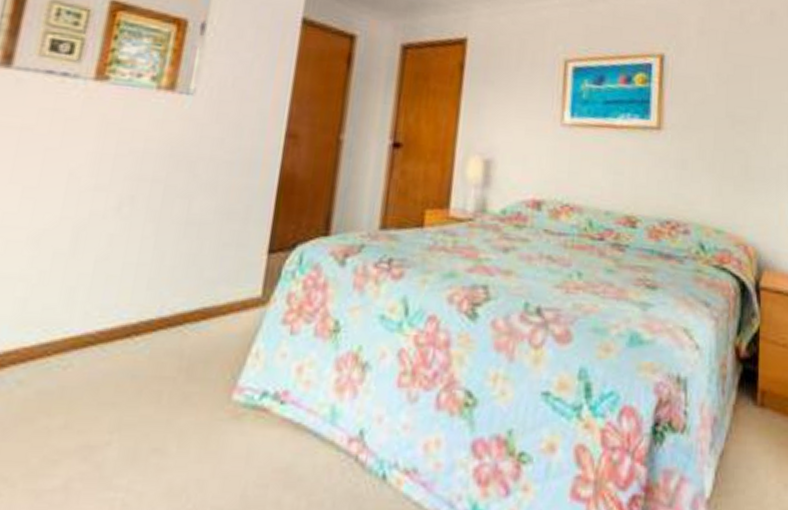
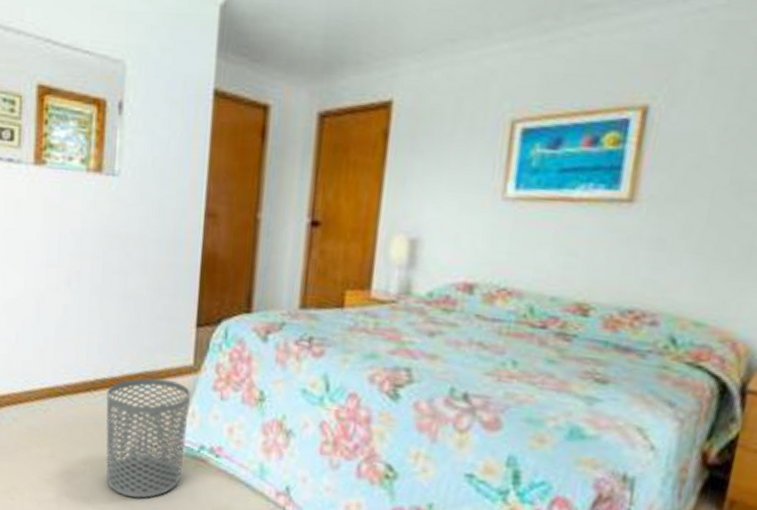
waste bin: none [138,314,256,469] -> present [105,378,190,498]

